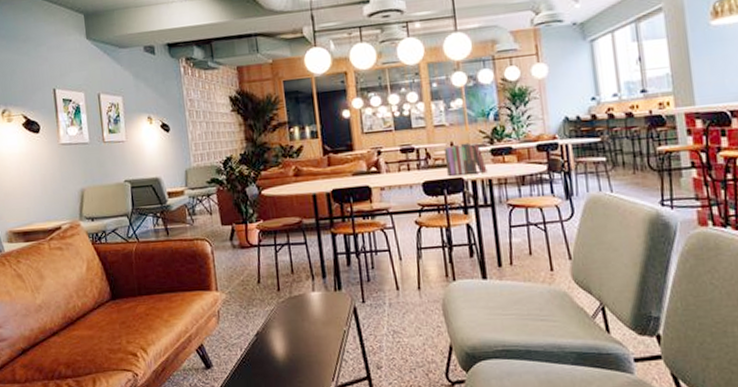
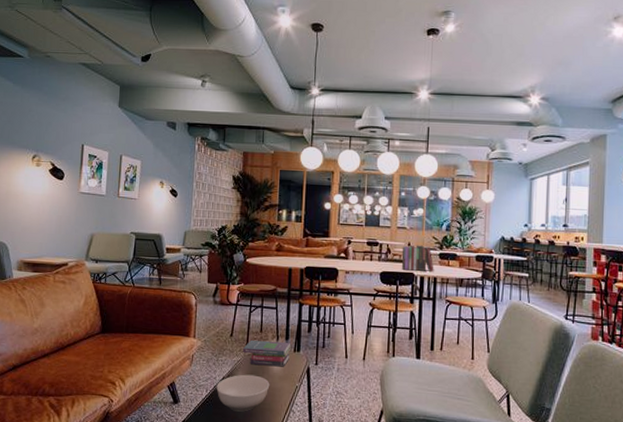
bowl: none [251,324,313,369] -> present [216,374,270,412]
books: none [275,280,331,313] -> present [243,340,290,367]

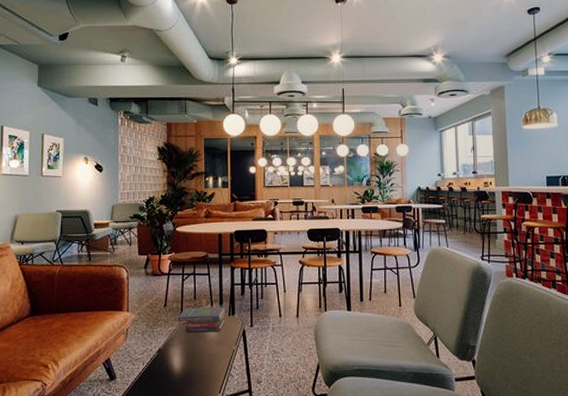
bowl: present [216,374,270,412] -> none [153,343,207,382]
books: present [401,245,434,272] -> none [326,201,358,226]

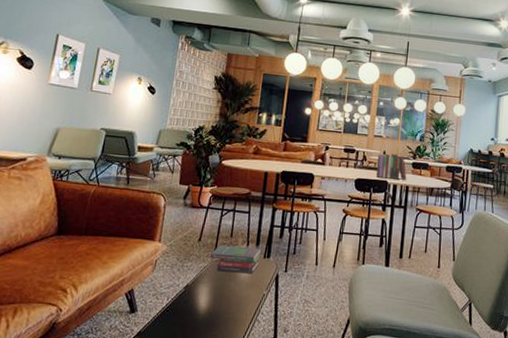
books: none [326,201,358,226] -> present [376,153,407,180]

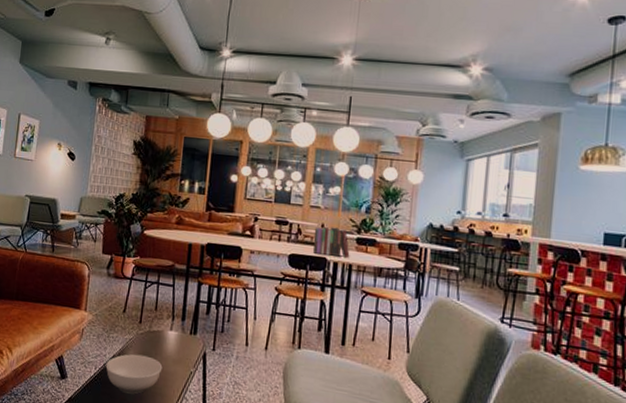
bowl: none [178,281,236,322] -> present [105,354,163,394]
books: present [210,245,261,274] -> none [136,318,186,350]

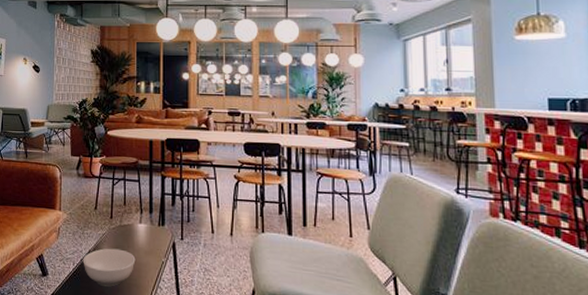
books: present [312,226,350,258] -> none [265,114,302,142]

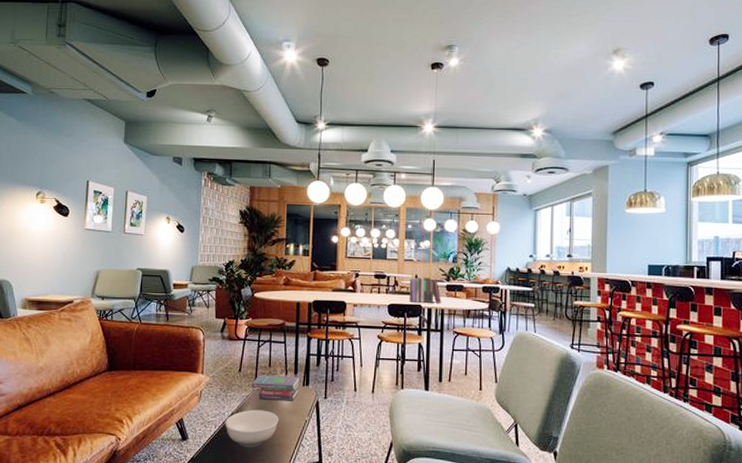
books: none [108,213,154,242] -> present [252,374,299,402]
books: none [265,114,302,142] -> present [409,277,442,303]

